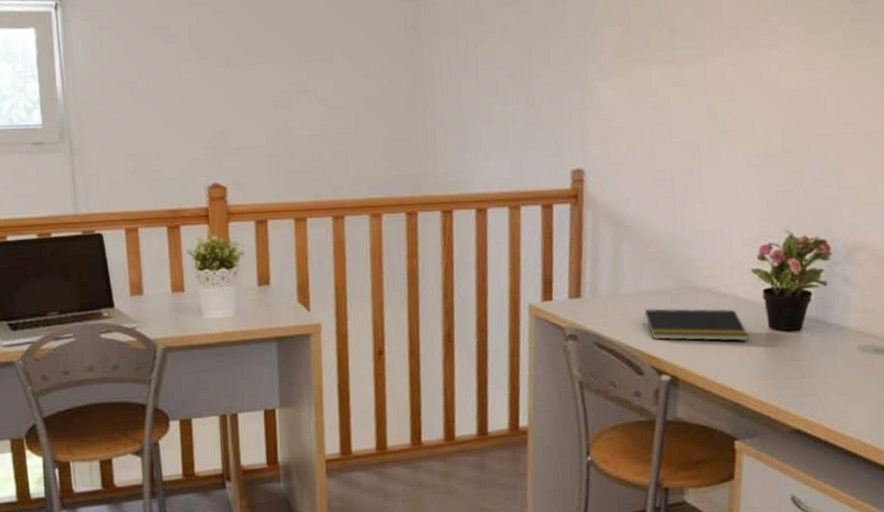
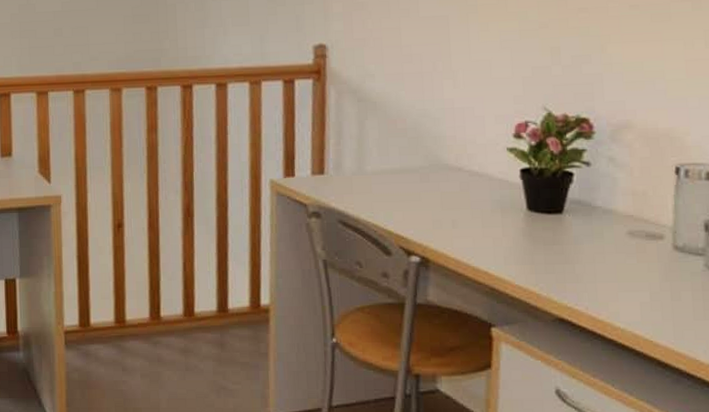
notepad: present [642,308,749,341] -> none [390,187,505,222]

